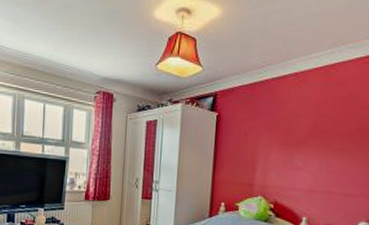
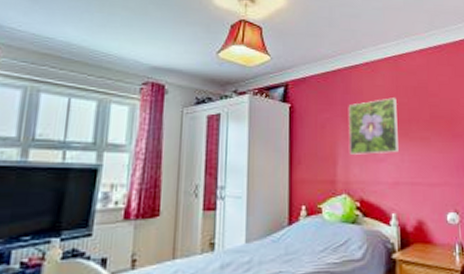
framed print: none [269,109,323,163] -> present [348,98,398,155]

